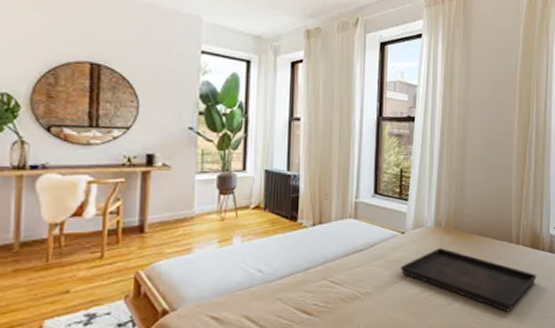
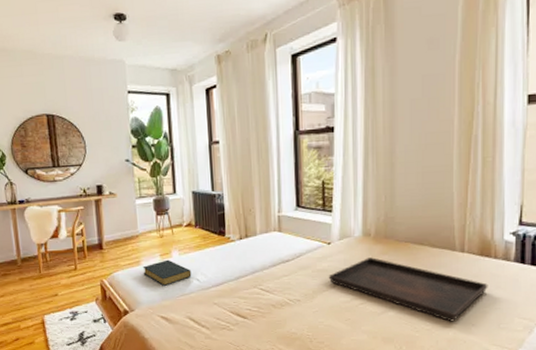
hardback book: none [194,247,254,279] -> present [142,259,192,286]

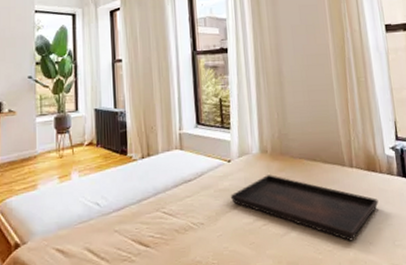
hardback book: present [142,259,192,286] -> none [39,182,92,213]

